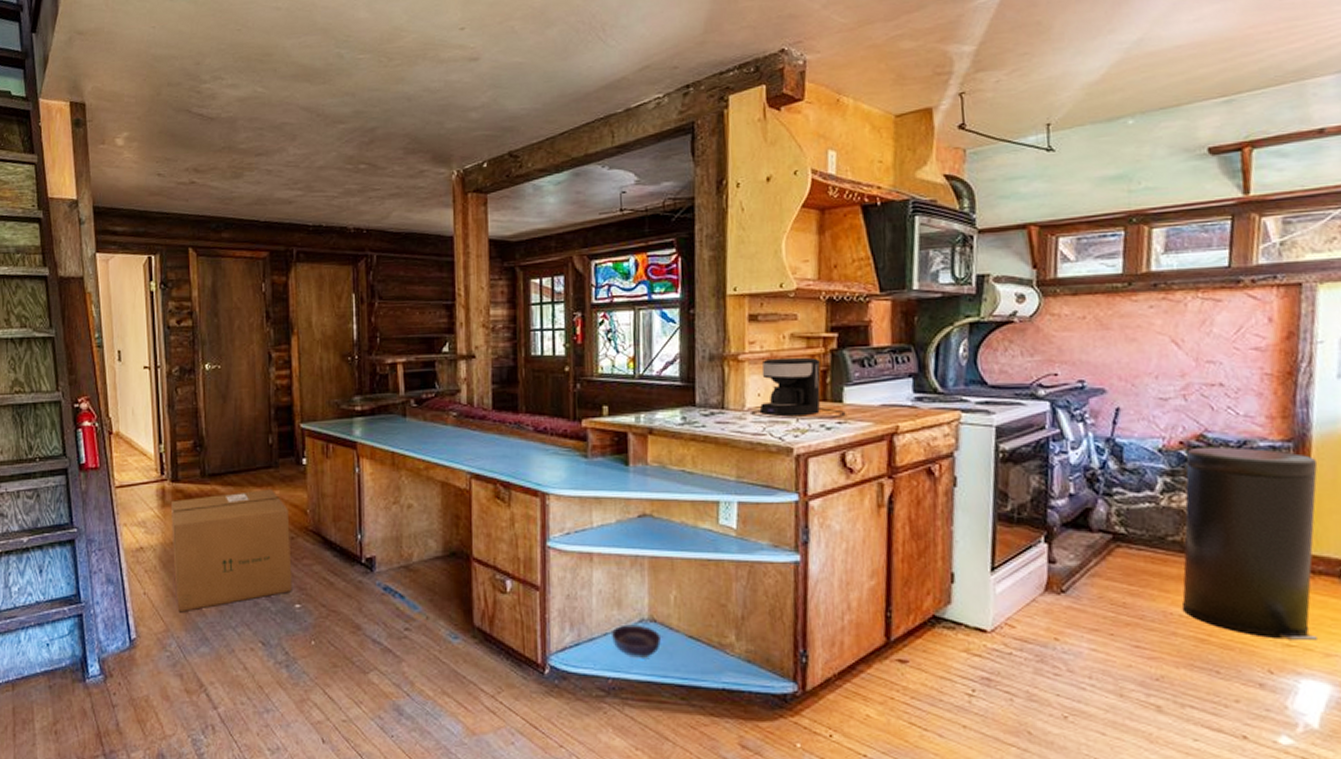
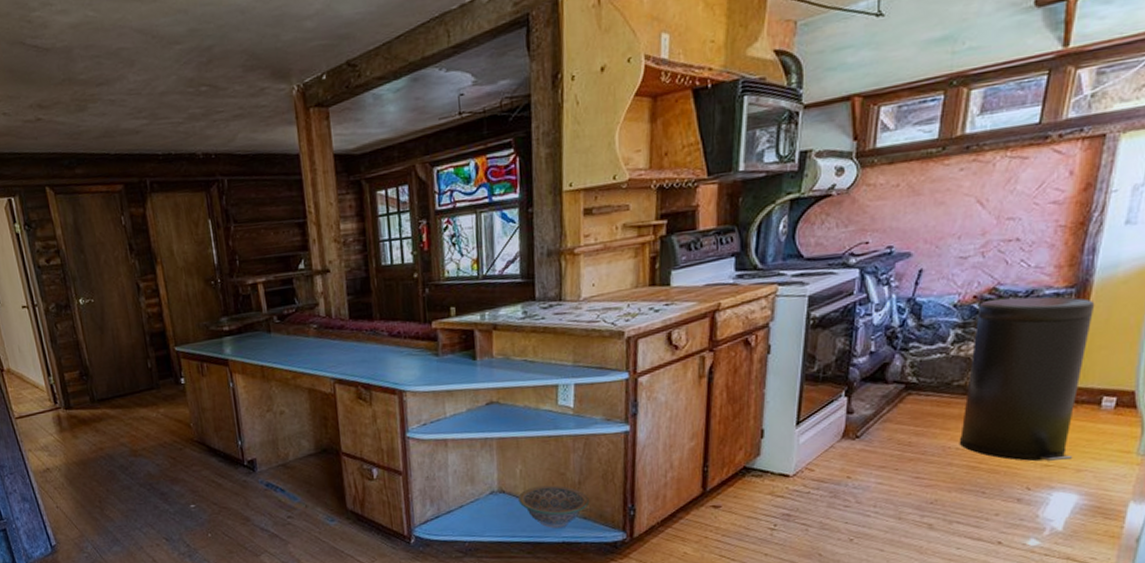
box: present [170,489,292,613] -> none [67,408,186,521]
bowl: present [610,624,661,659] -> none [465,496,509,525]
ceramic bowl: none [671,618,754,672] -> present [518,485,589,529]
coffee maker: present [751,357,846,420] -> none [586,245,673,306]

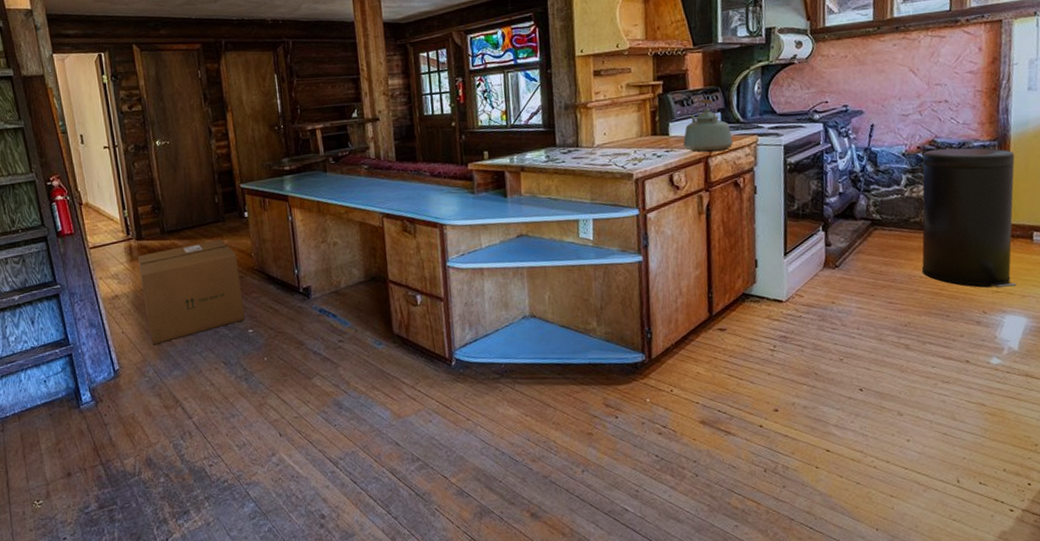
box: none [67,408,186,521] -> present [137,239,245,345]
ceramic bowl: present [518,485,589,529] -> none [547,310,611,351]
kettle: none [687,241,748,305] -> present [683,99,734,152]

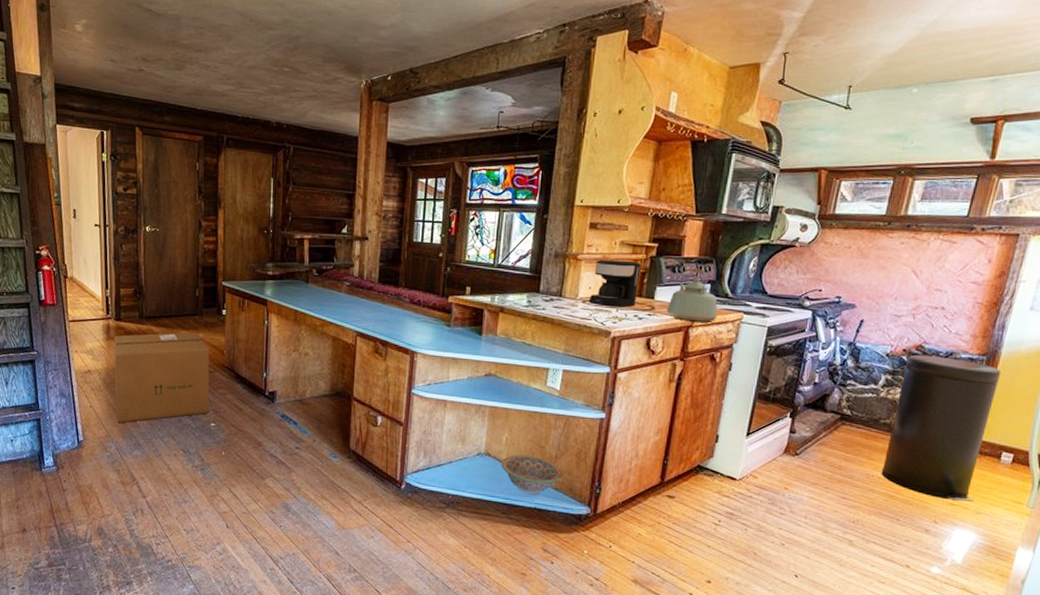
ceramic bowl: none [547,310,611,351] -> present [501,454,562,495]
coffee maker: none [599,102,672,152] -> present [582,259,655,311]

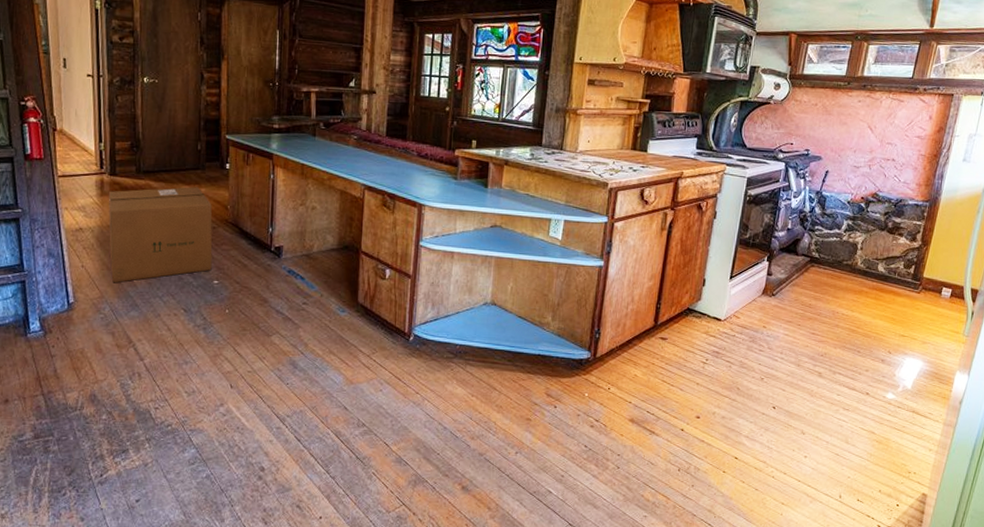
ceramic bowl: present [501,454,562,495] -> none [506,303,564,342]
coffee maker: present [582,259,655,311] -> none [581,114,648,164]
kettle: present [667,268,718,322] -> none [659,123,704,174]
pedal bin: present [882,354,1001,503] -> none [845,201,941,334]

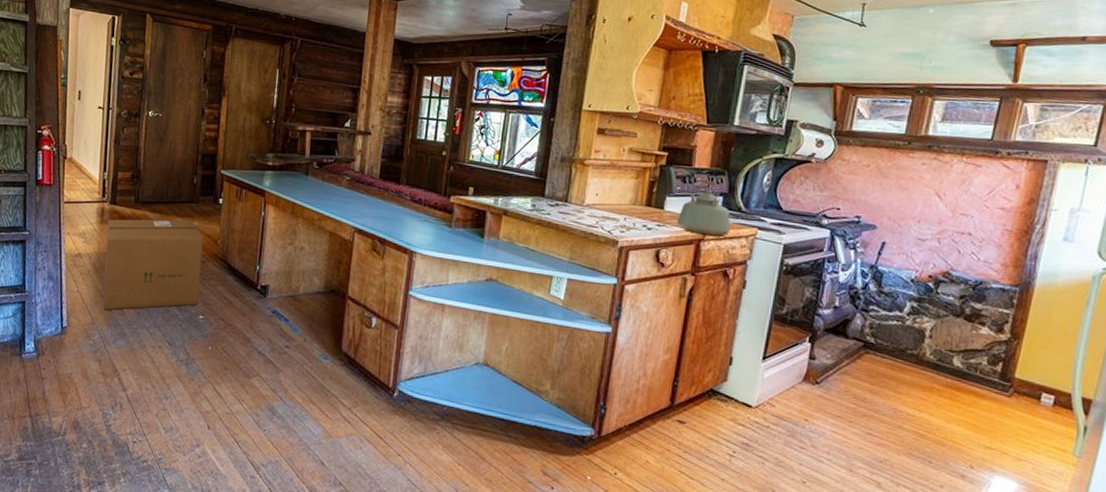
kettle: none [659,123,704,174] -> present [677,180,731,237]

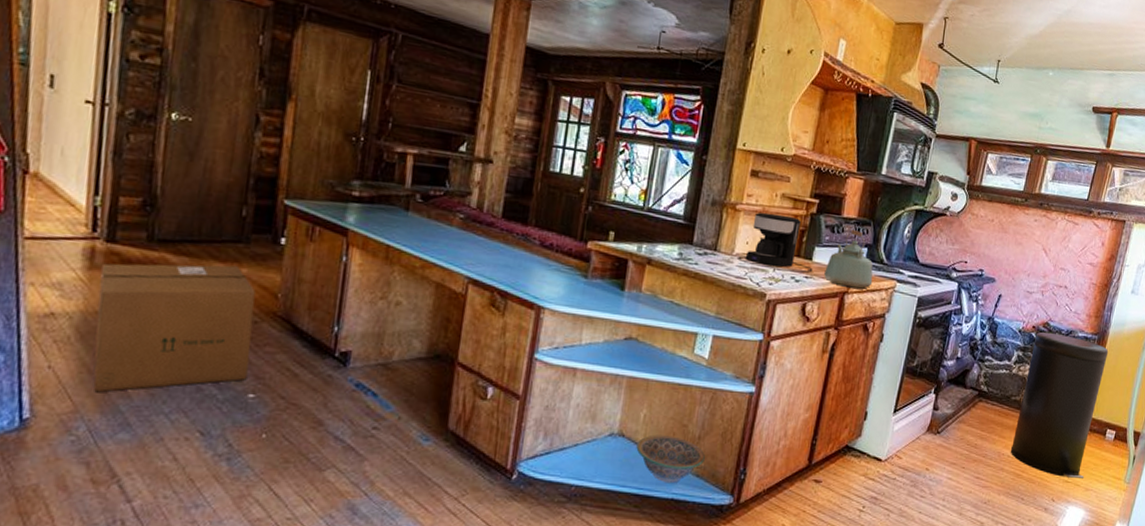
ceramic bowl: none [500,366,565,412] -> present [636,435,705,484]
coffee maker: none [588,166,665,222] -> present [738,212,813,273]
pedal bin: none [911,282,1036,448] -> present [1011,331,1109,480]

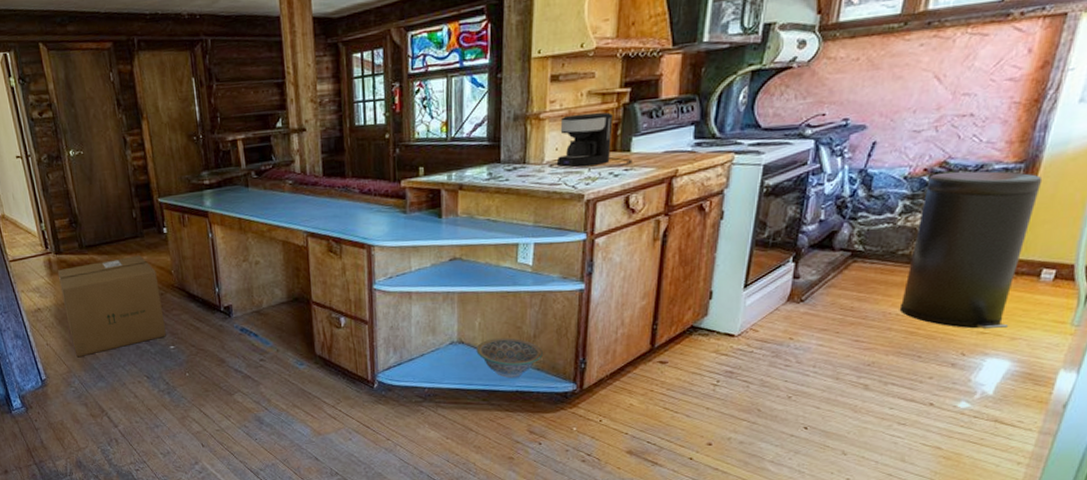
kettle: present [824,230,873,289] -> none [646,109,705,172]

